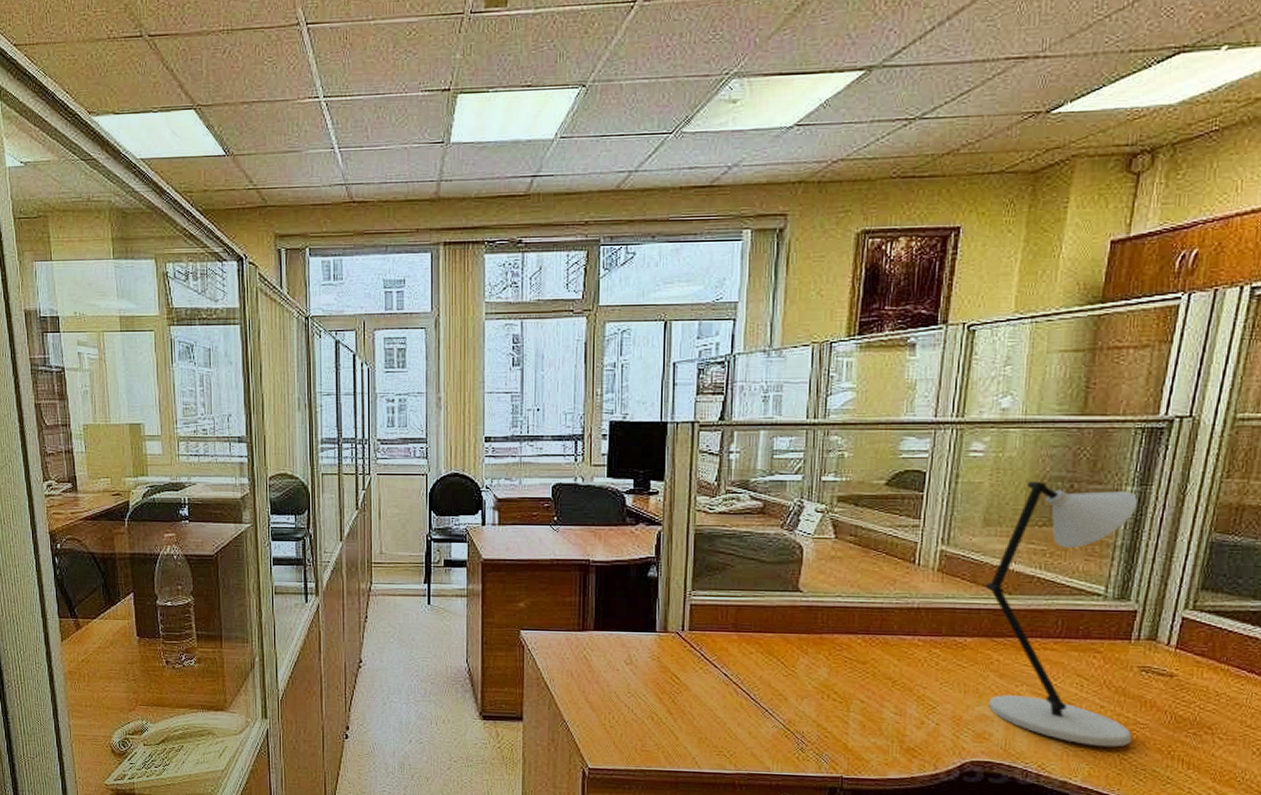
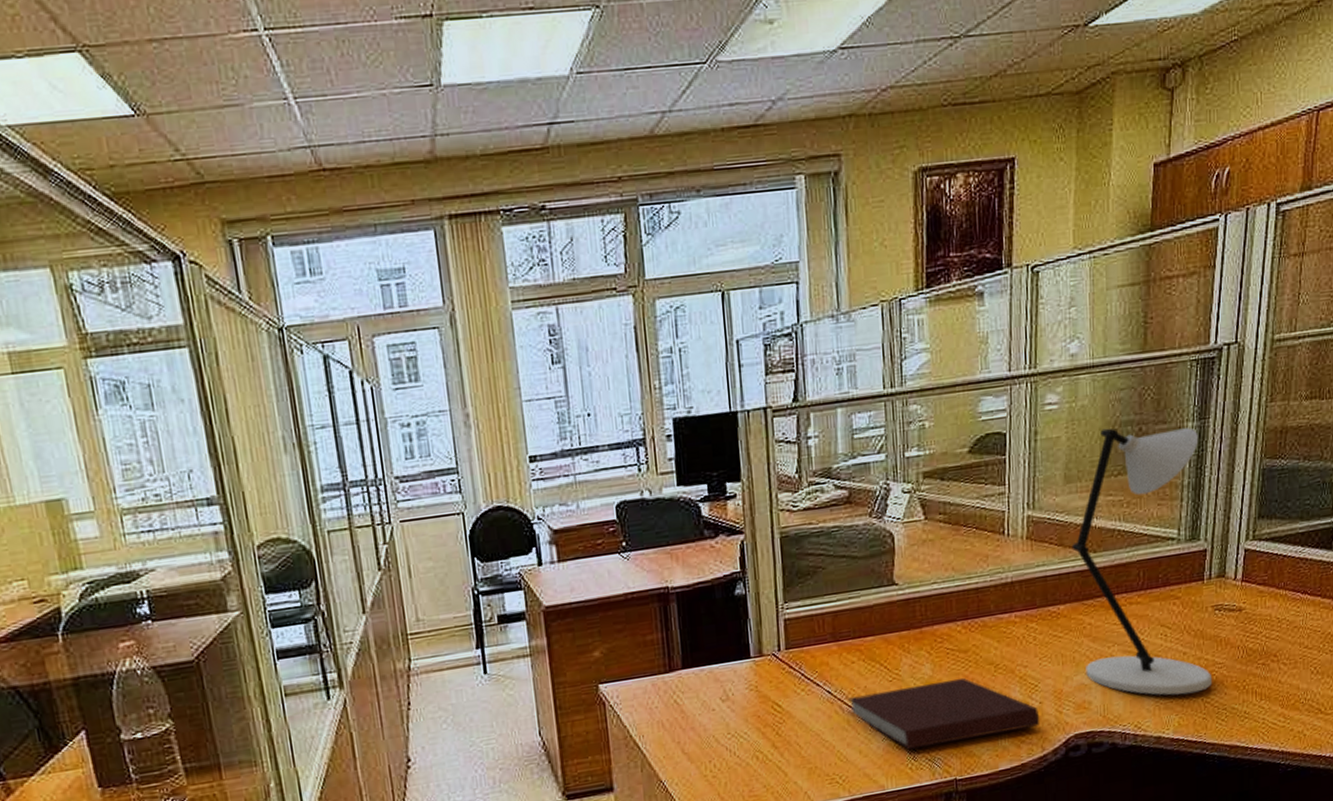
notebook: none [743,683,935,745] -> present [848,677,1040,750]

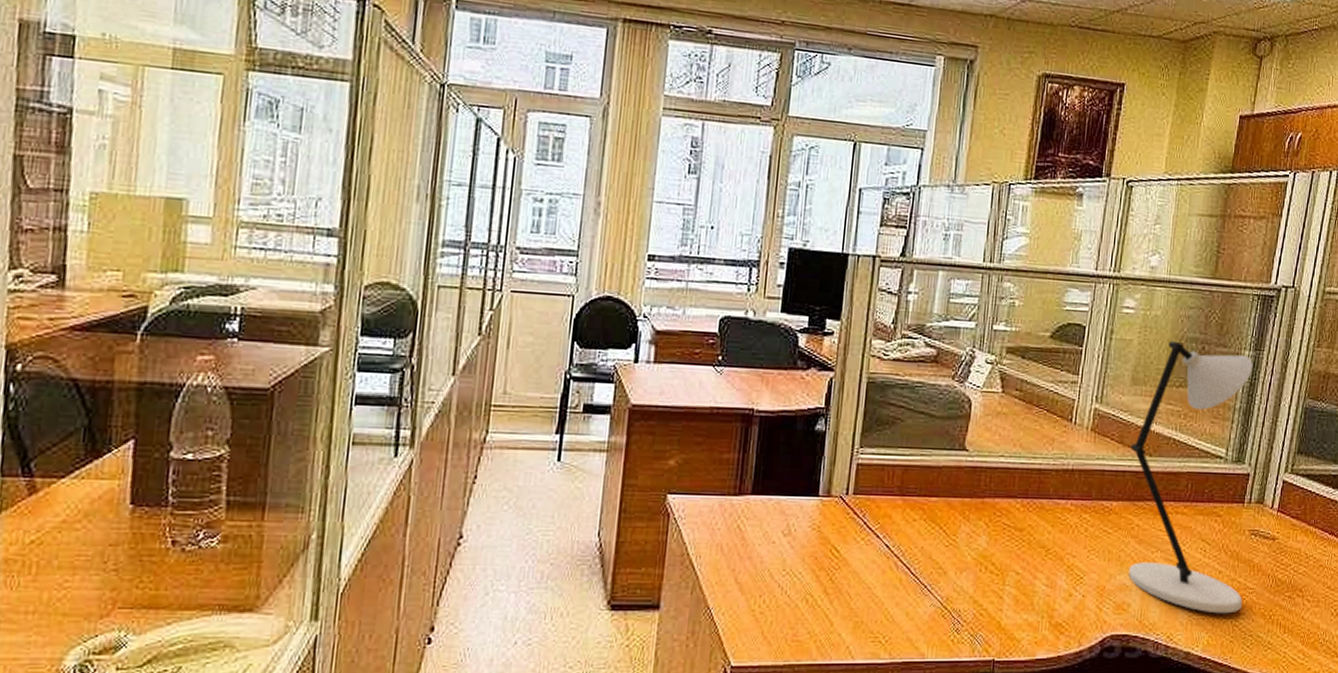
notebook: present [848,677,1040,750] -> none [904,555,1081,621]

